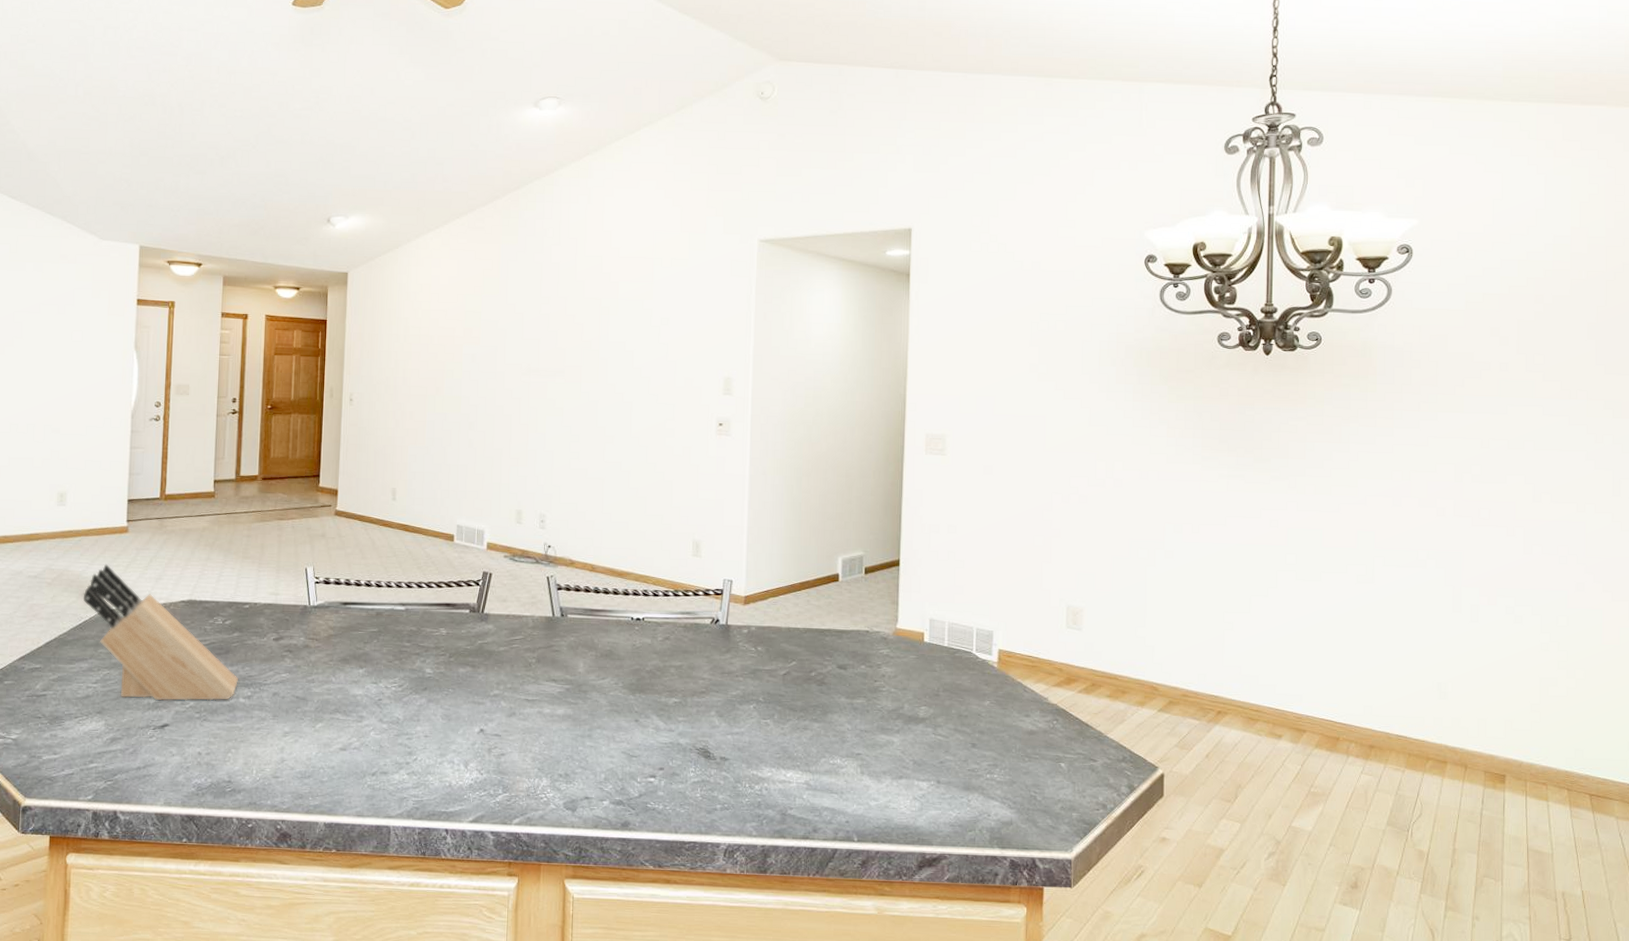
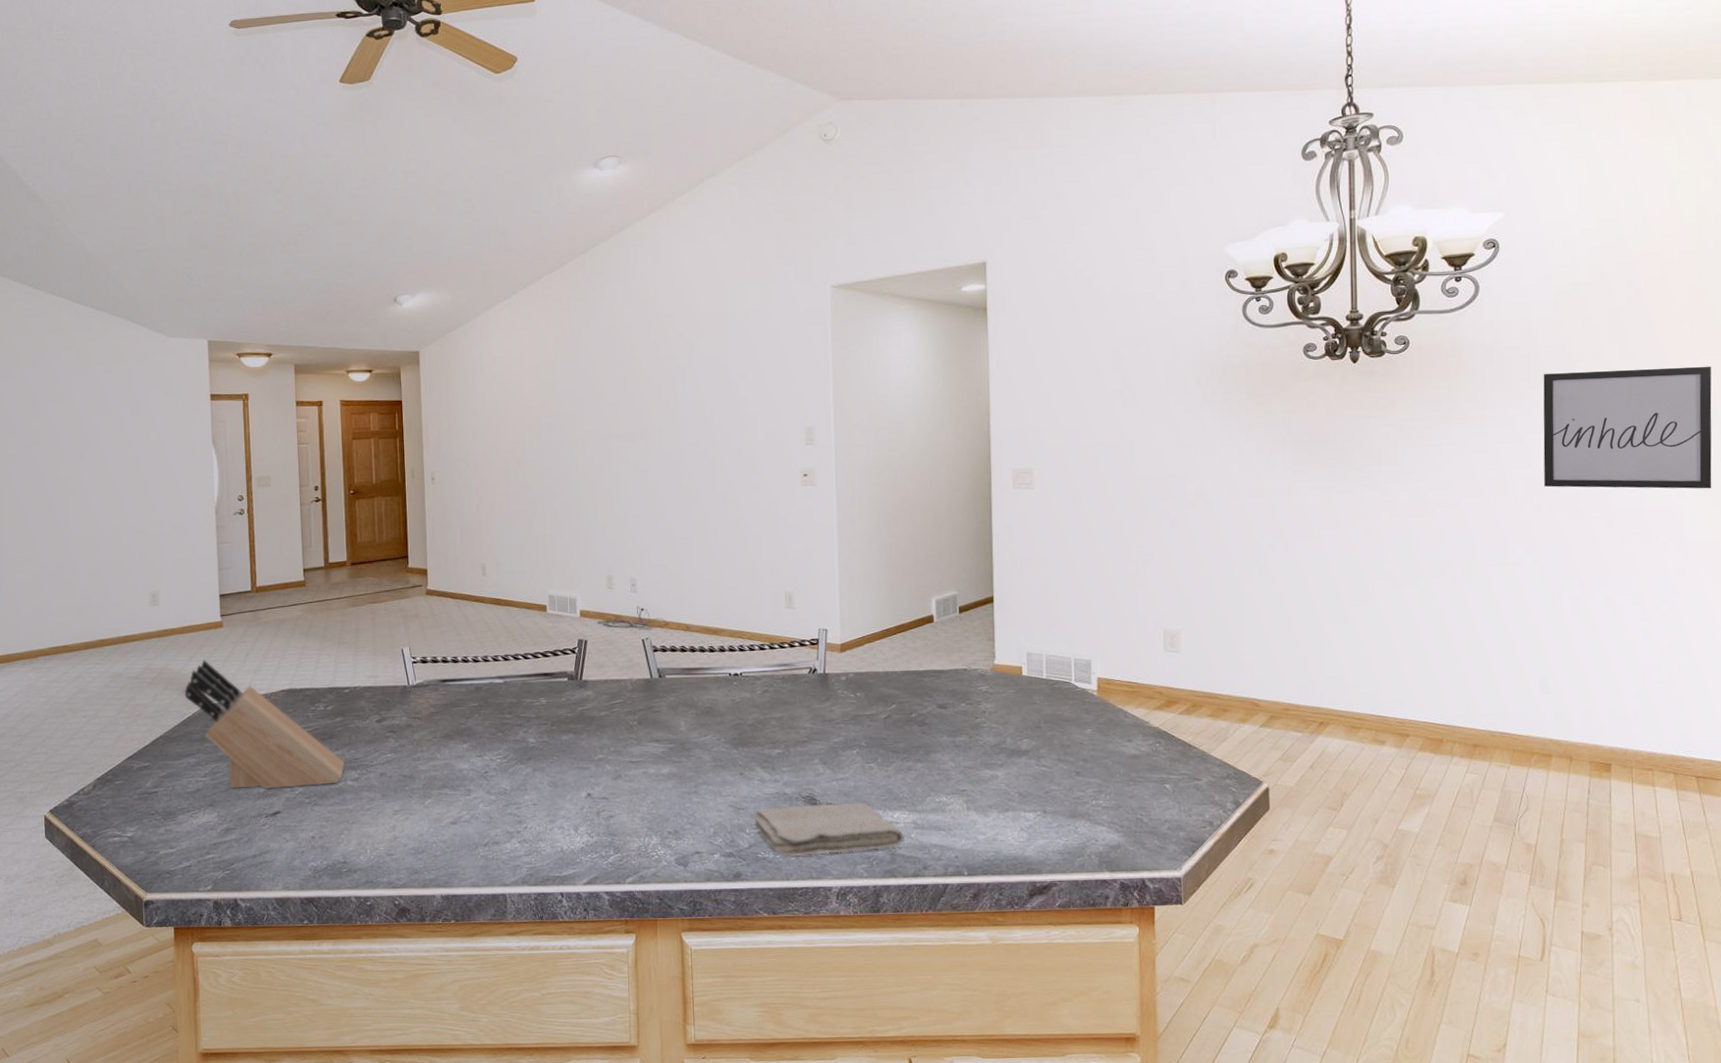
washcloth: none [645,757,796,810] -> present [753,802,904,857]
wall art: none [1449,380,1615,506] -> present [1543,366,1712,489]

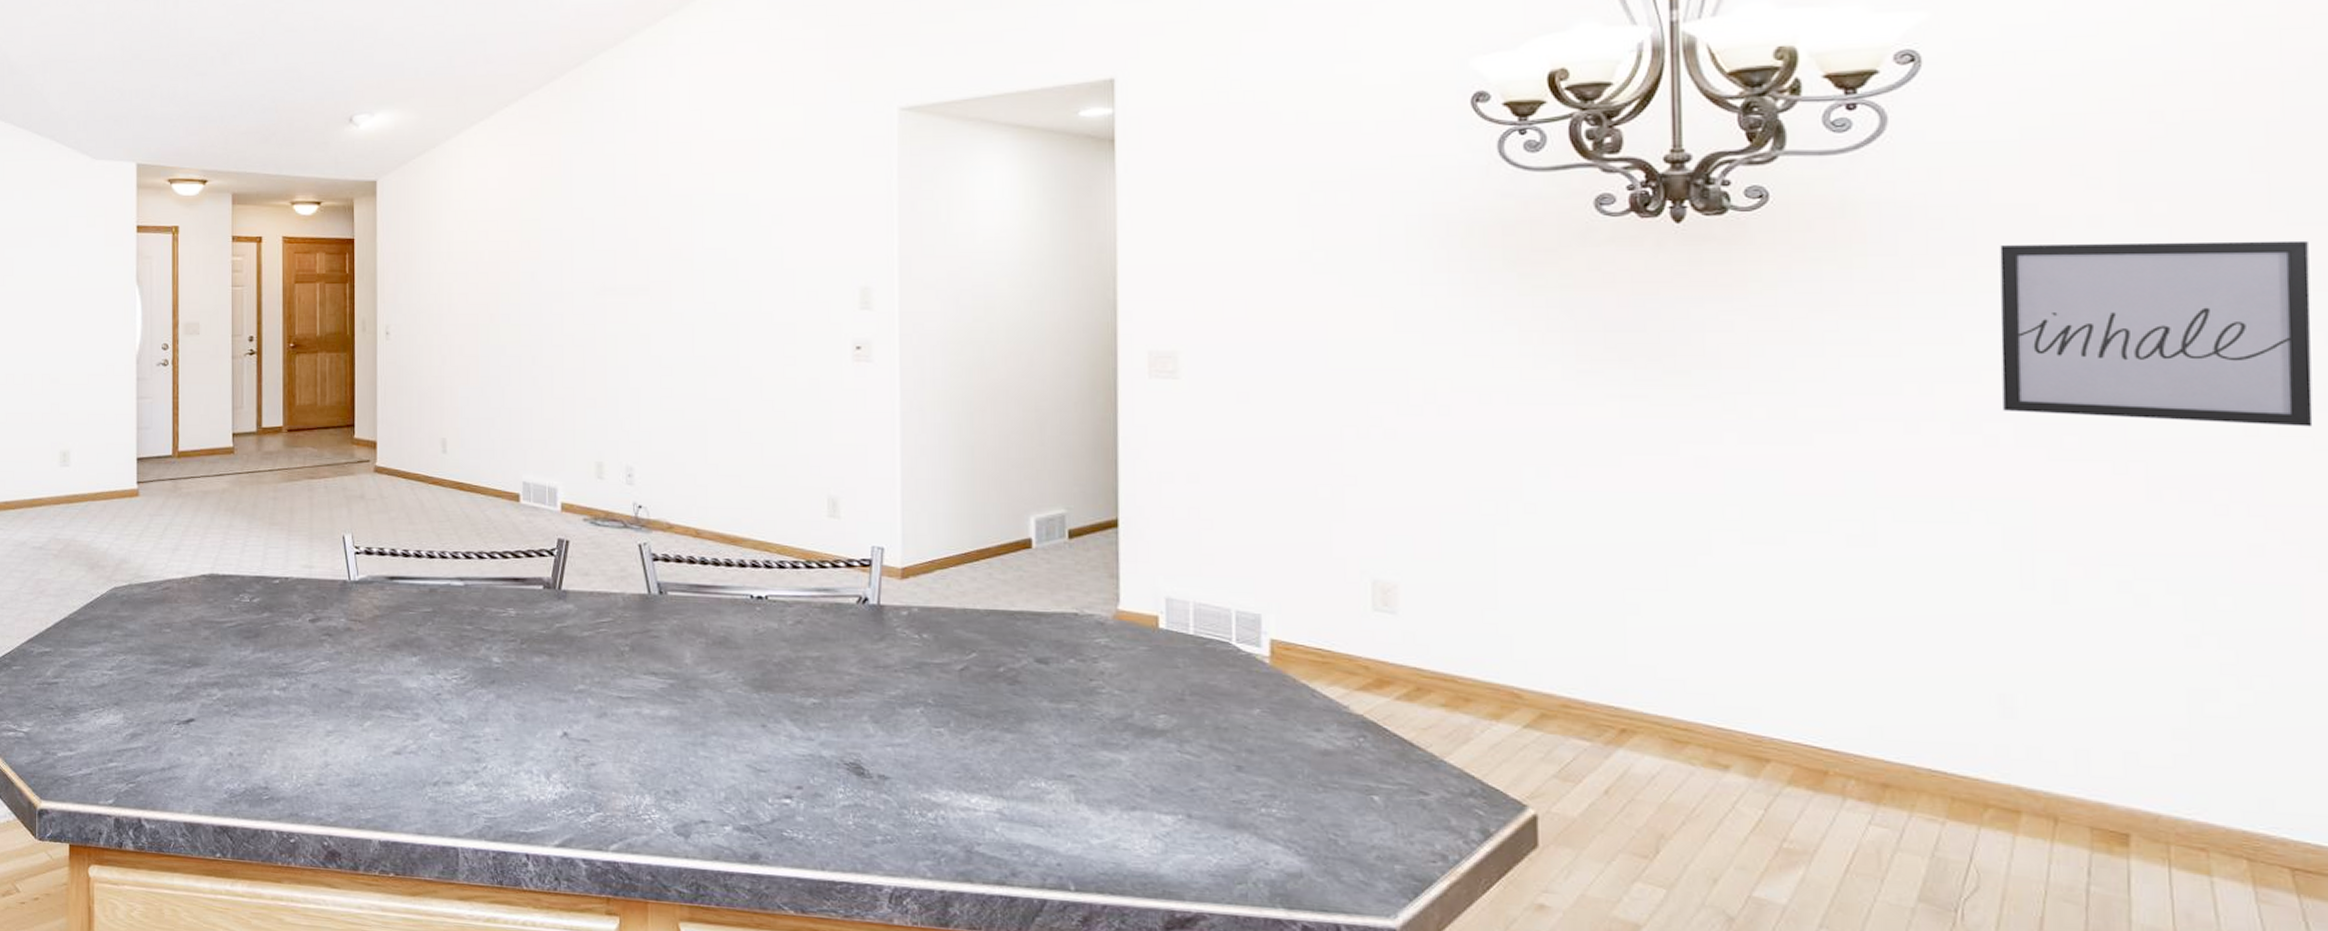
knife block: present [184,659,345,789] -> none [93,532,271,692]
washcloth: present [753,802,904,857] -> none [777,773,985,843]

